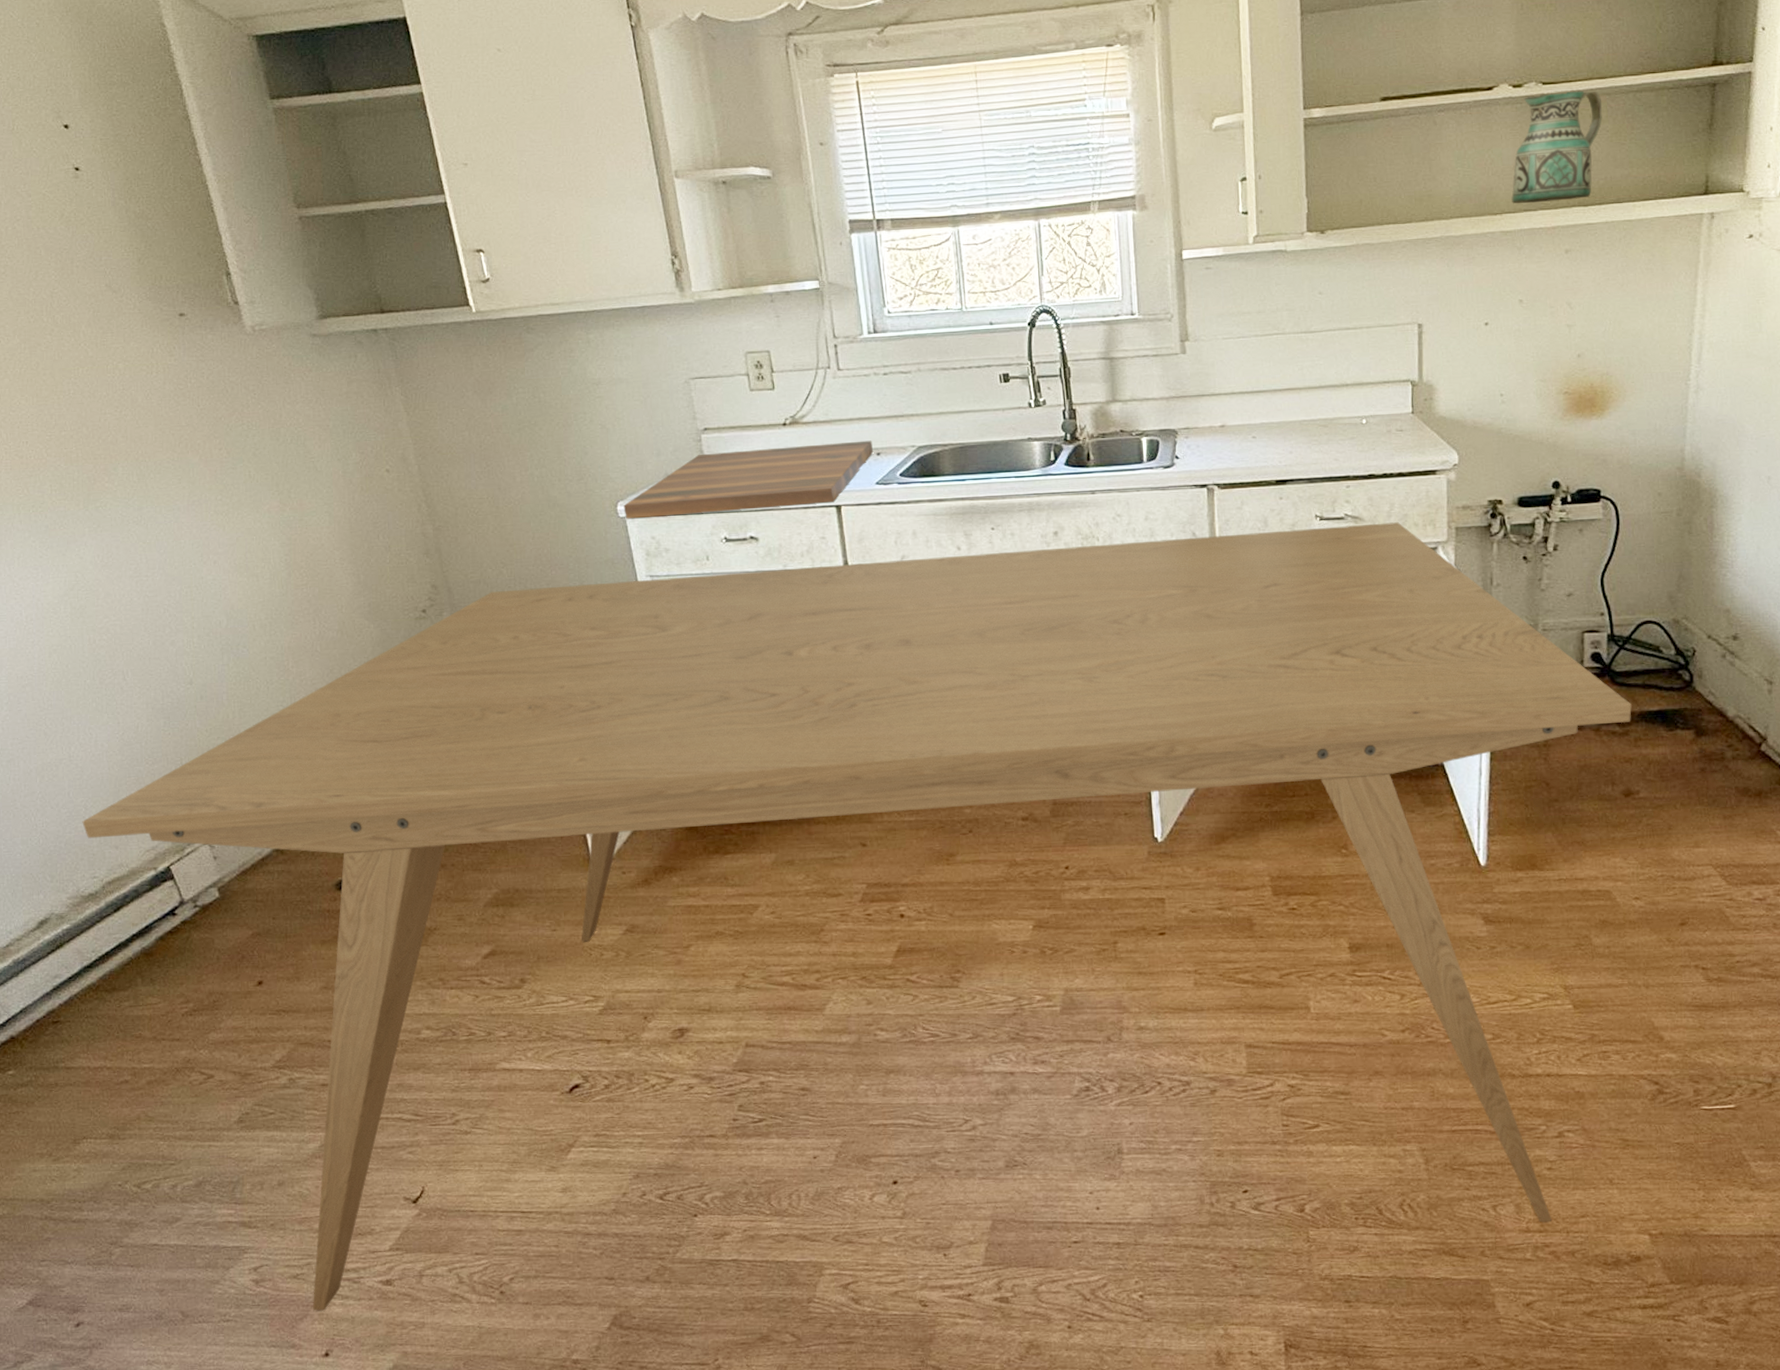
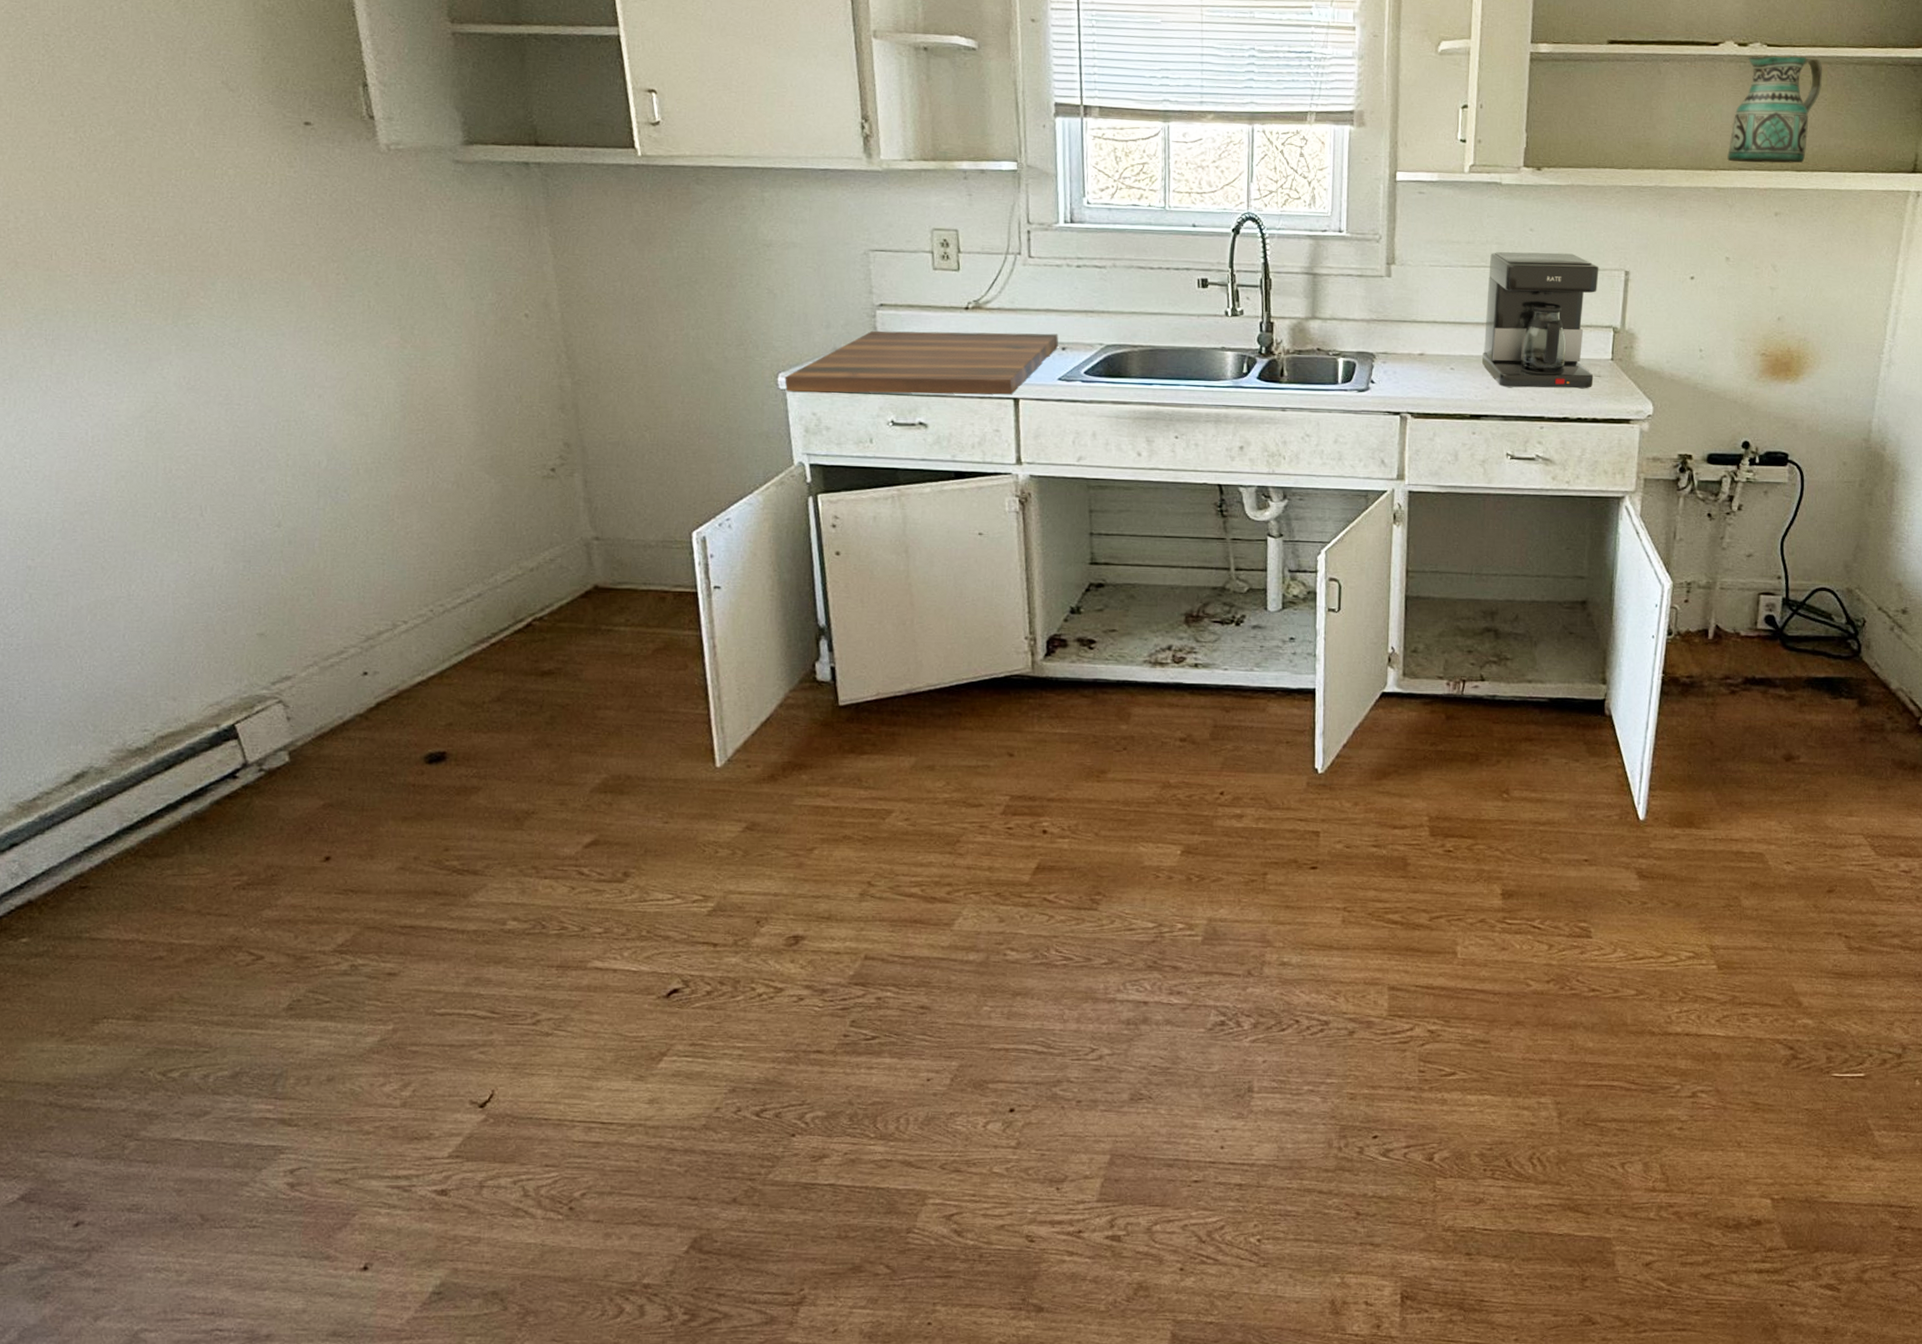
dining table: present [82,522,1632,1311] -> none [136,455,1800,1220]
coffee maker: none [1281,312,1396,450] -> present [1482,251,1599,389]

